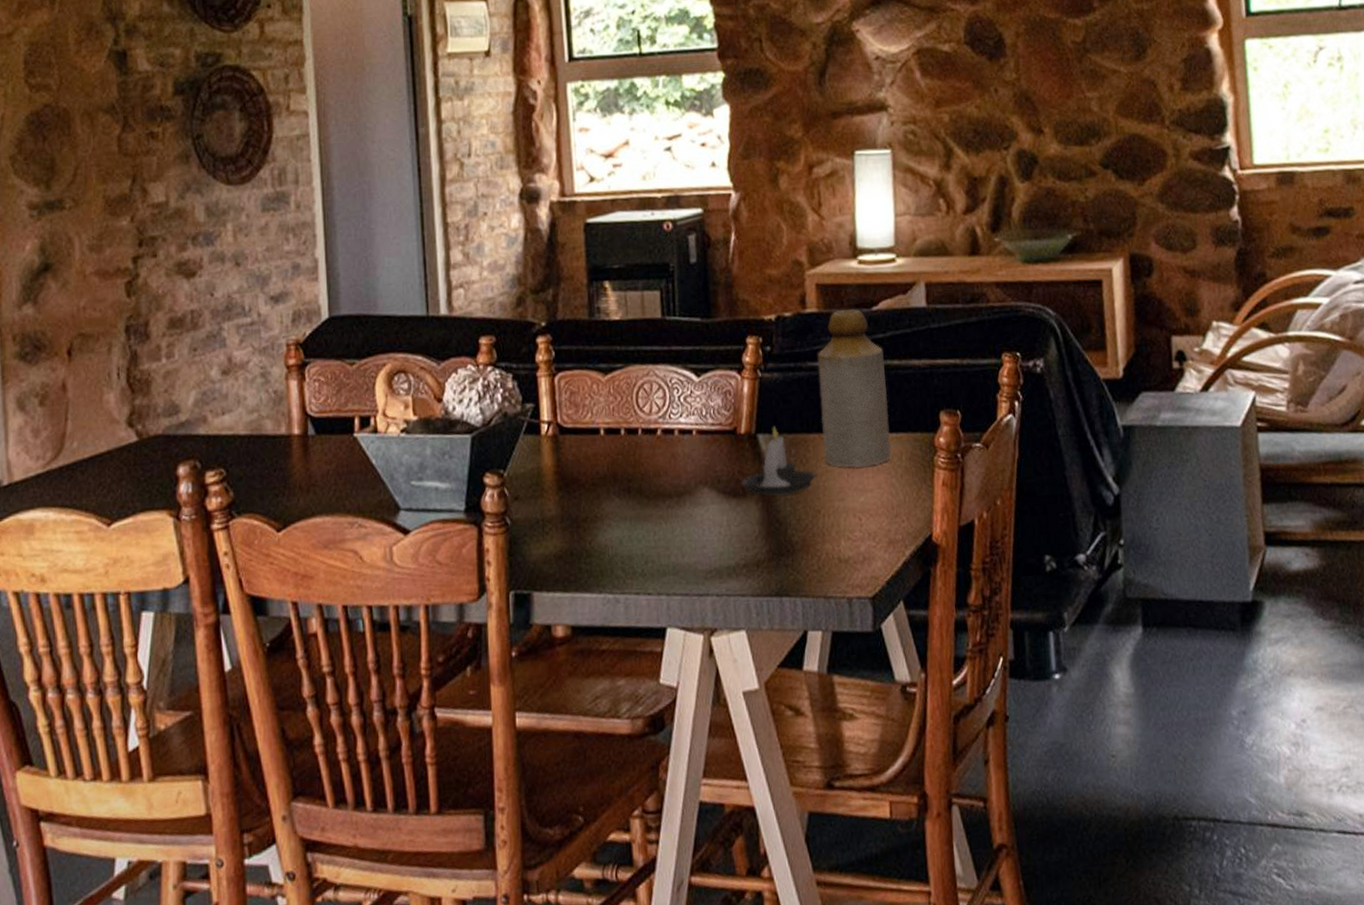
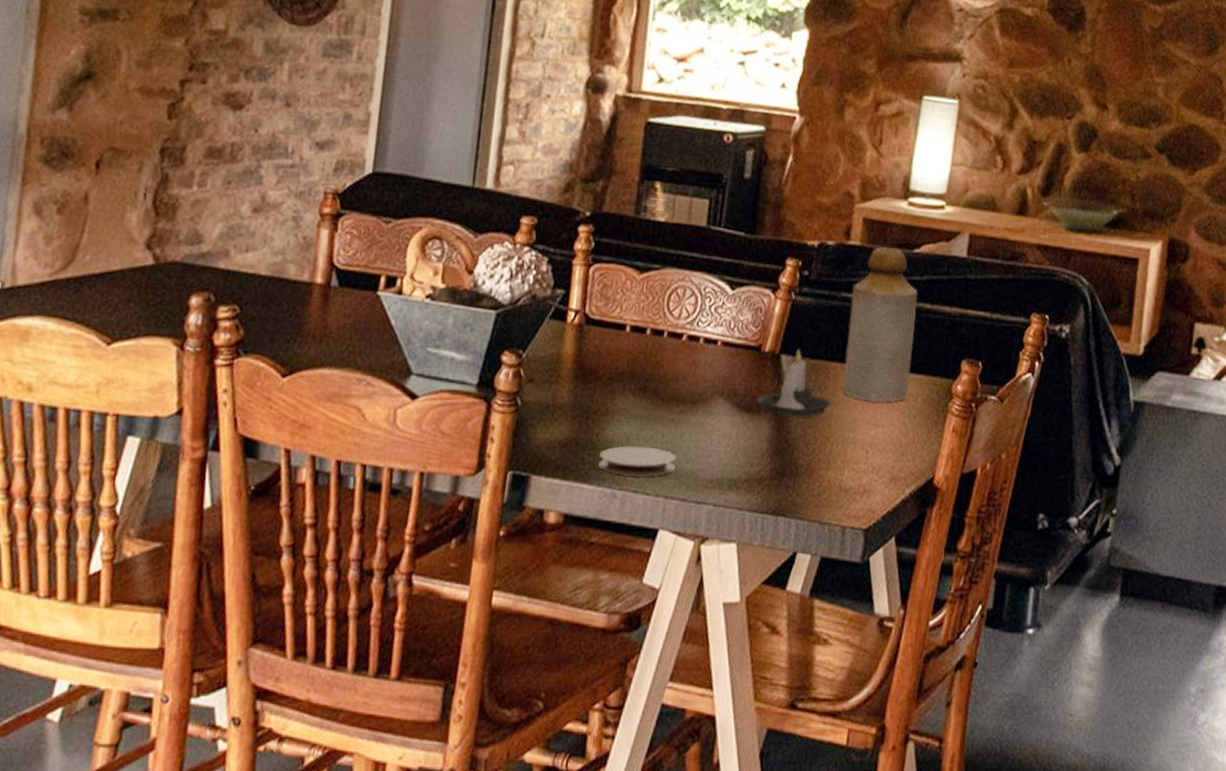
coaster: none [596,546,672,579] -> present [598,446,676,477]

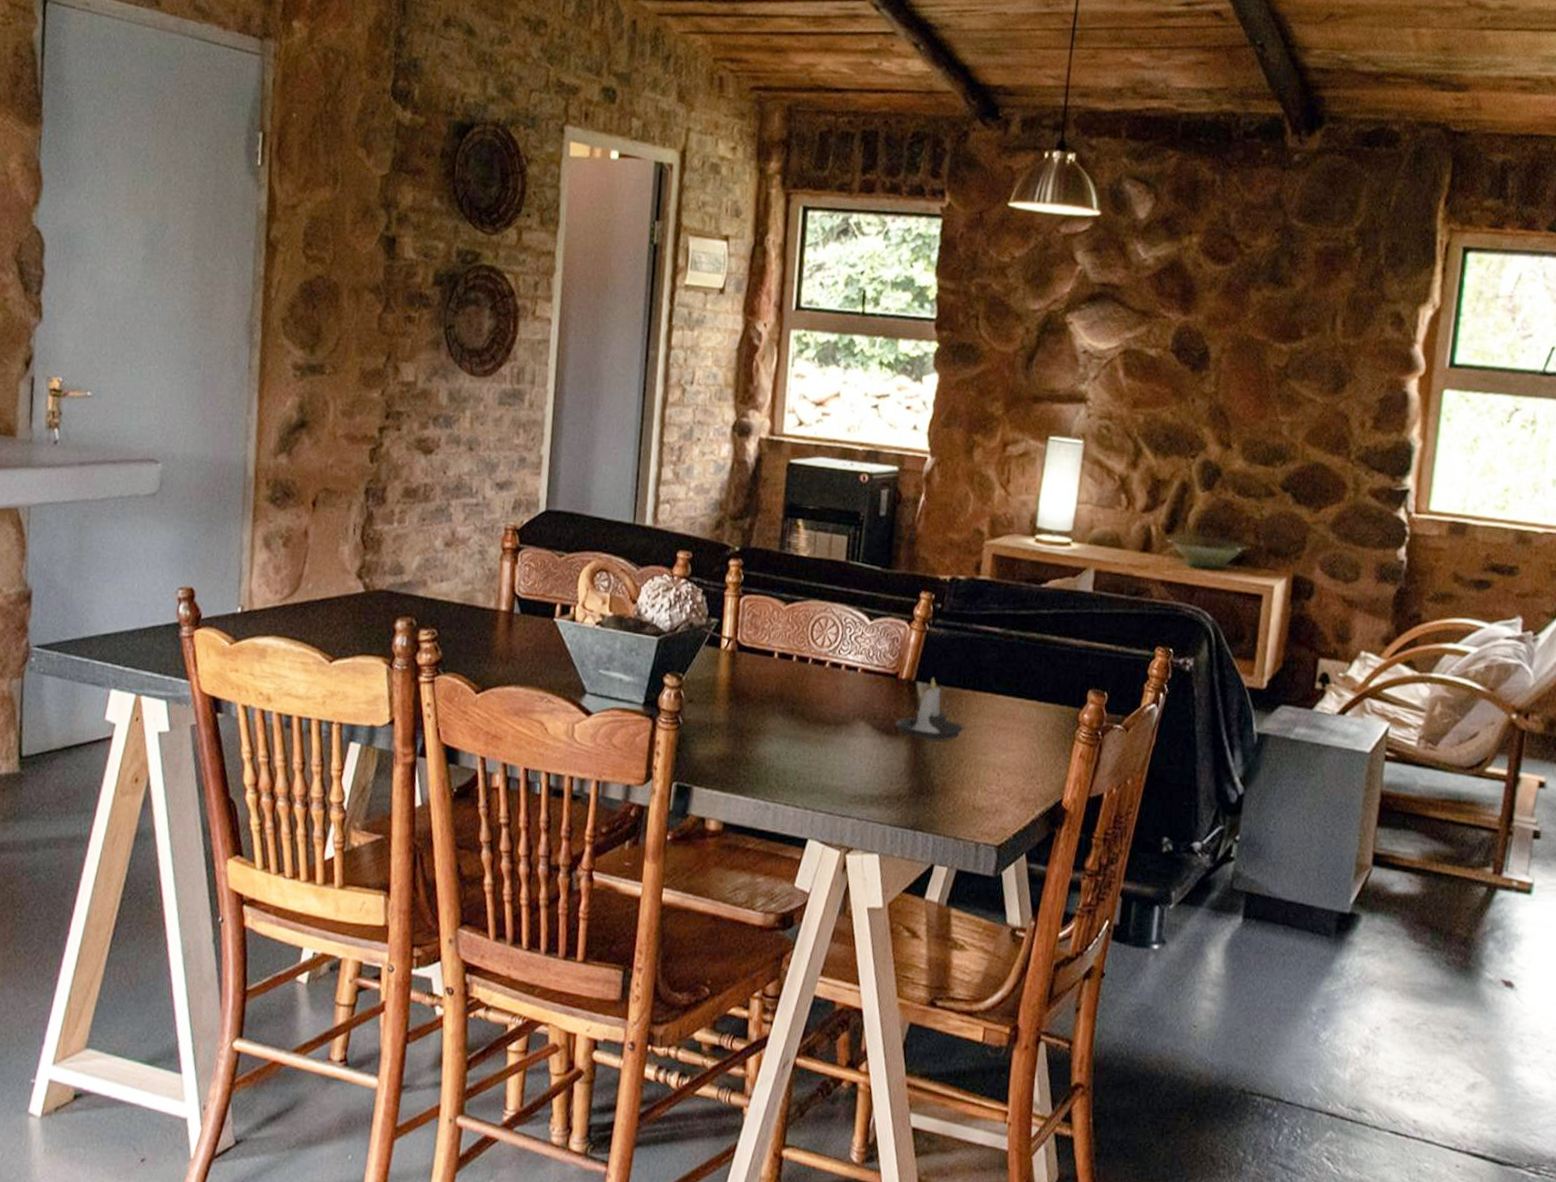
coaster: present [598,446,676,477] -> none [752,762,822,791]
bottle: present [843,247,918,403] -> none [975,582,1045,729]

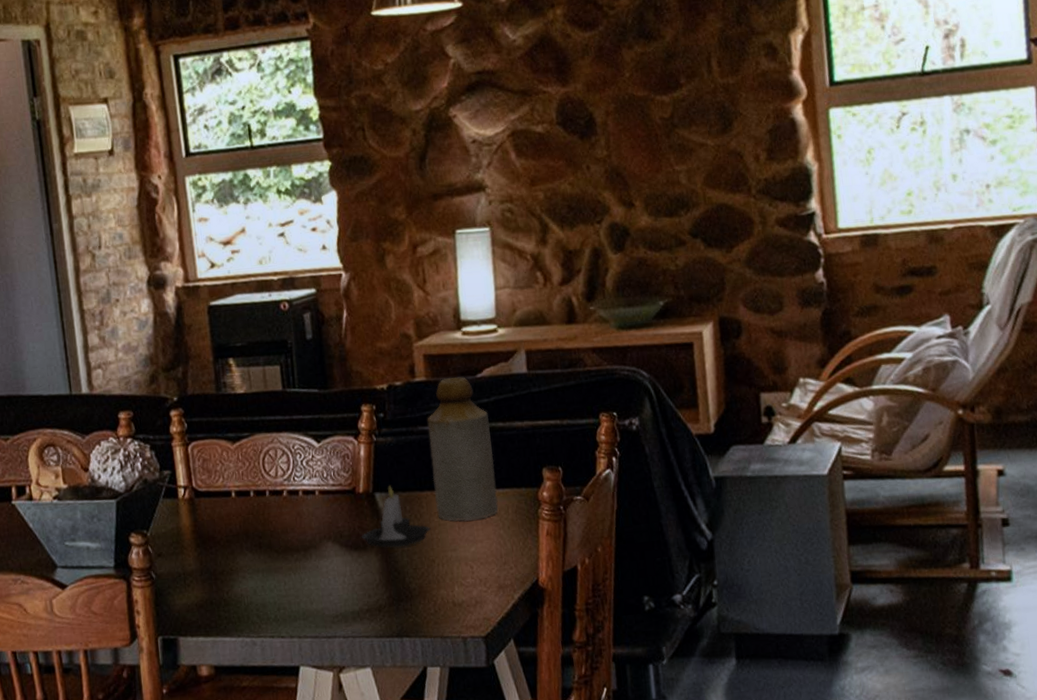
bottle: none [975,582,1045,729] -> present [427,377,499,521]

